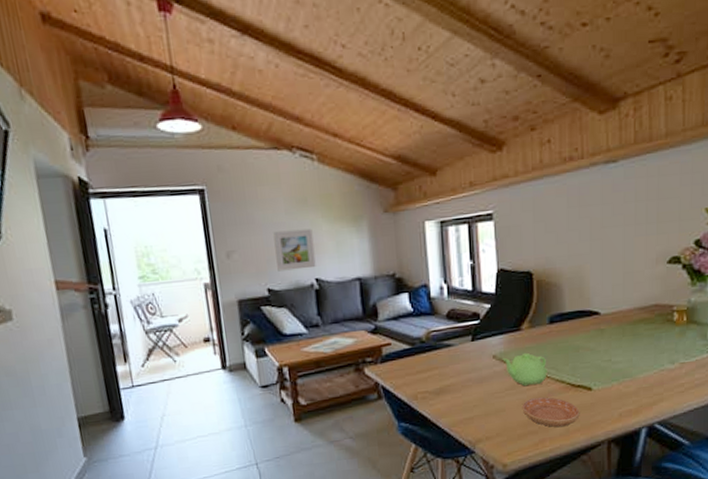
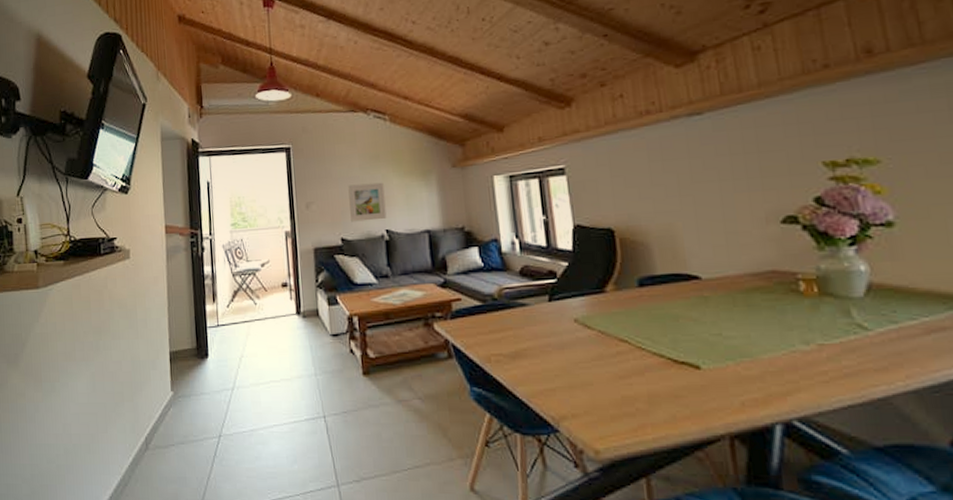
teapot: present [502,352,548,387] -> none [586,318,642,358]
saucer: present [522,396,580,428] -> none [612,371,688,412]

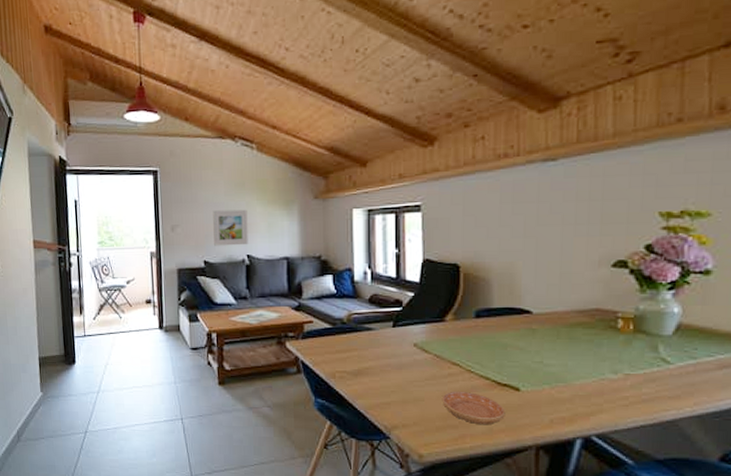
saucer: none [612,371,688,412] -> present [442,391,506,425]

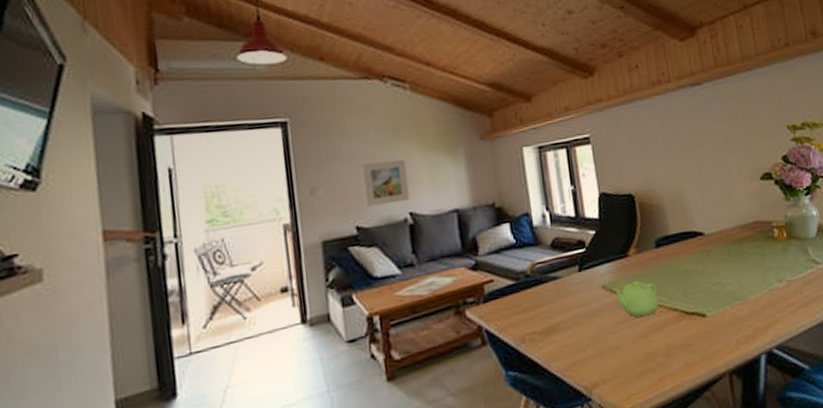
teapot: none [424,344,471,379] -> present [612,280,660,318]
saucer: present [442,391,506,425] -> none [637,327,698,363]

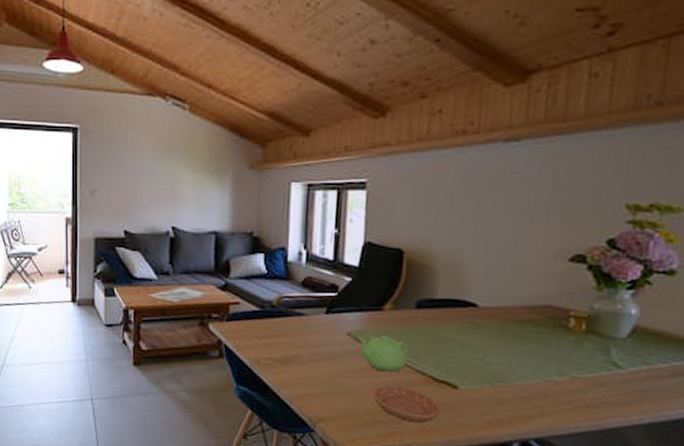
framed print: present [363,159,410,207] -> none [136,175,175,216]
saucer: none [637,327,698,363] -> present [373,385,440,423]

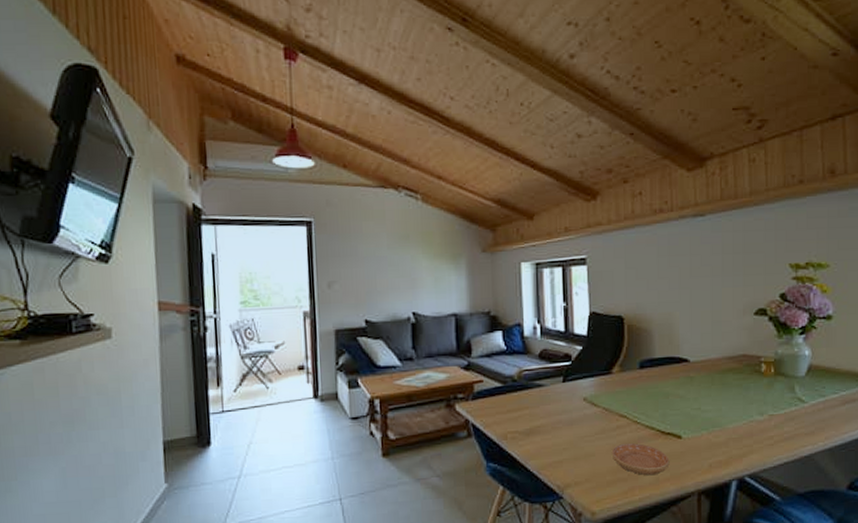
teapot: present [358,335,408,372] -> none [593,396,637,431]

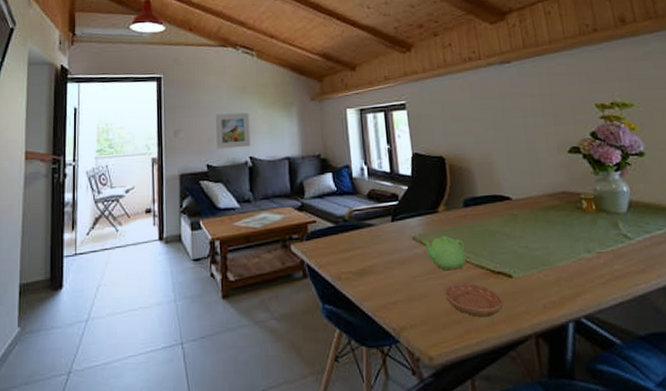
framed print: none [375,263,414,304] -> present [216,112,251,149]
teapot: none [593,396,637,431] -> present [422,235,467,271]

